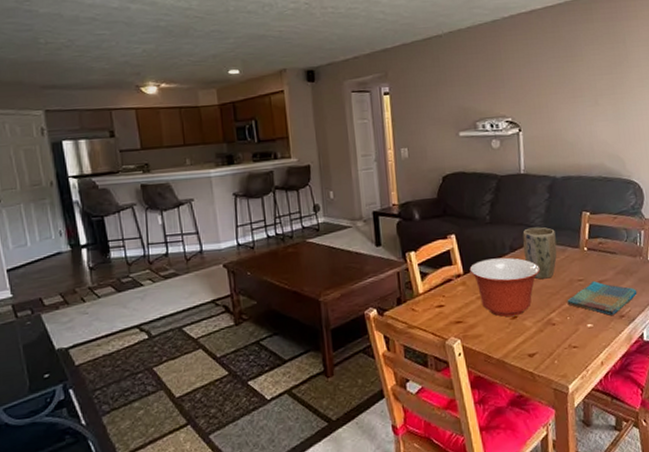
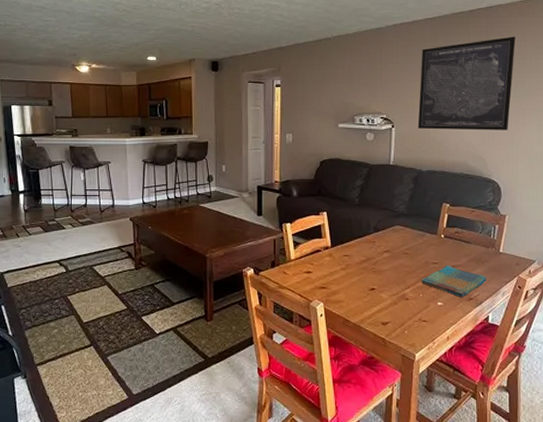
mixing bowl: present [469,257,540,317] -> none [336,236,399,288]
plant pot: present [523,227,557,279] -> none [386,213,417,259]
wall art: none [543,21,645,131] -> present [417,36,516,130]

